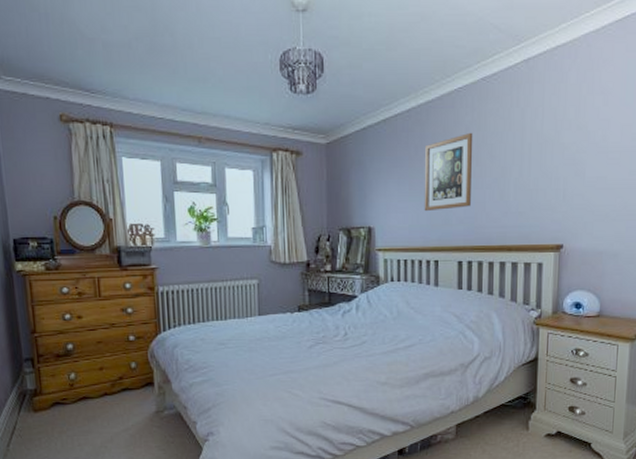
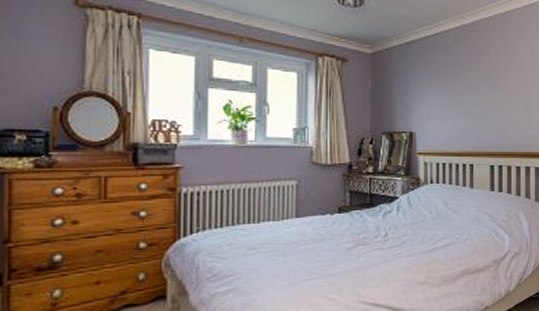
wall art: present [424,133,473,212] -> none [460,55,502,120]

